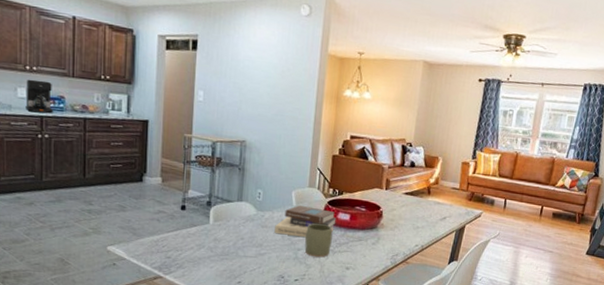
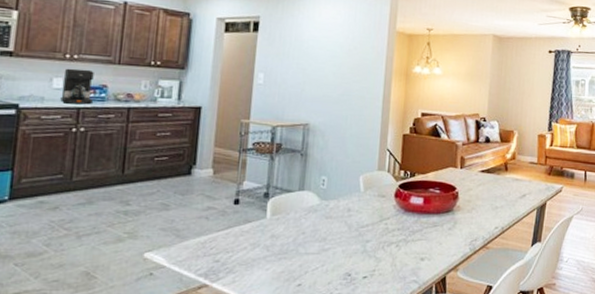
books: present [274,204,337,238] -> none [340,190,409,227]
mug: present [304,223,333,257] -> none [374,209,405,249]

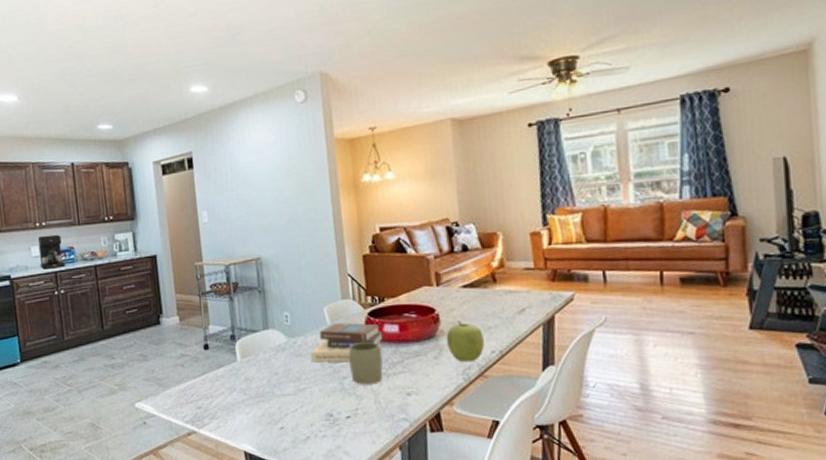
books: none [340,190,409,227] -> present [311,322,383,363]
mug: none [374,209,405,249] -> present [348,341,383,385]
fruit: none [460,199,491,234] -> present [446,321,484,362]

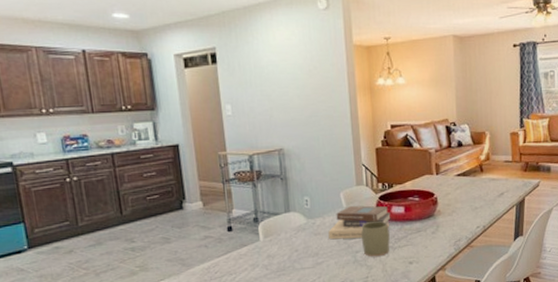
coffee maker: present [38,234,65,269] -> none [45,121,78,156]
fruit: present [446,321,484,362] -> none [442,203,472,235]

